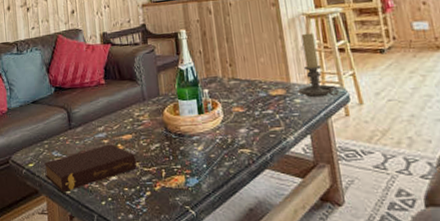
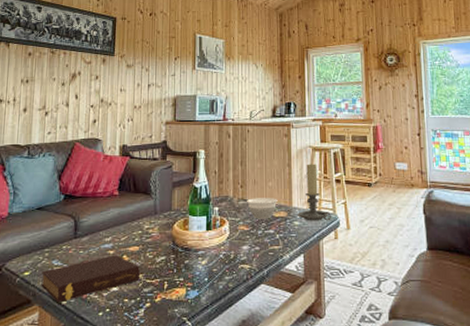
bowl: none [238,74,273,100] -> present [247,198,278,219]

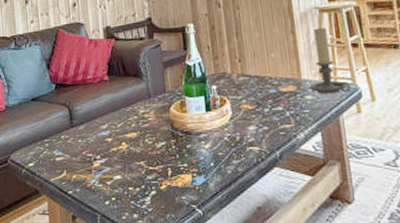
book: present [41,255,140,303] -> none [45,142,142,193]
bowl: present [247,198,278,219] -> none [248,70,284,96]

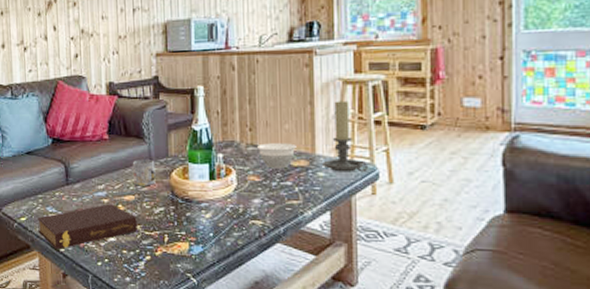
book: none [45,142,142,193] -> present [37,204,137,250]
mug: none [132,96,156,123] -> present [132,160,156,186]
bowl: none [248,70,284,96] -> present [257,143,296,169]

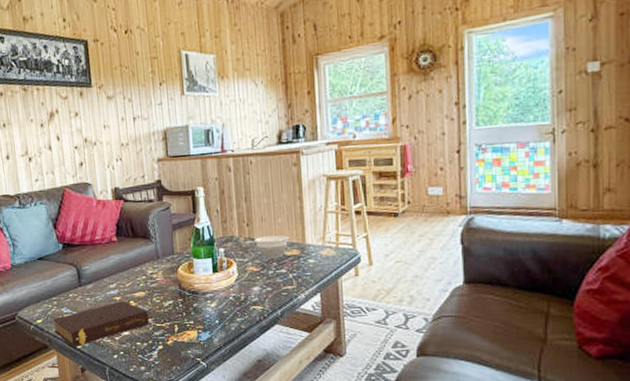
mug: present [132,160,156,186] -> none [140,258,164,283]
candle holder: present [322,100,368,173] -> none [312,194,351,259]

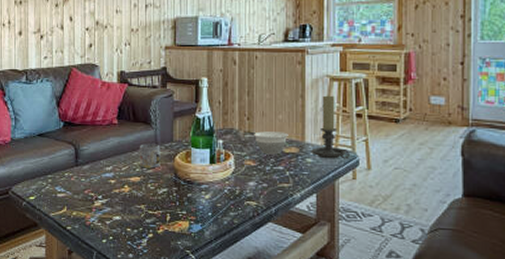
book: present [53,301,149,348] -> none [46,184,141,228]
mug: none [140,258,164,283] -> present [139,144,160,169]
candle holder: none [312,194,351,259] -> present [311,95,349,160]

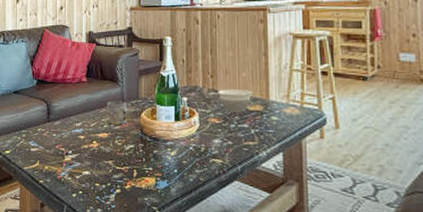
candle holder: present [311,95,349,160] -> none [276,53,316,118]

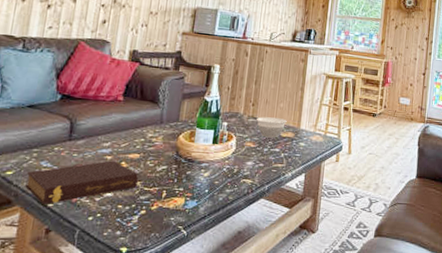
book: none [20,140,109,182] -> present [25,160,138,205]
mug: present [106,101,127,125] -> none [140,121,165,146]

